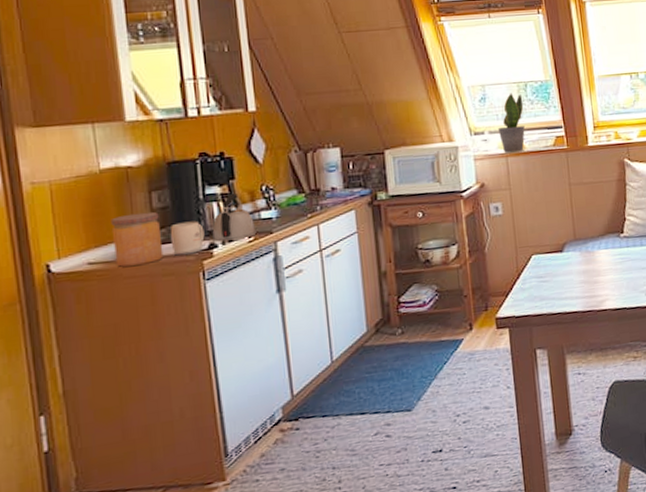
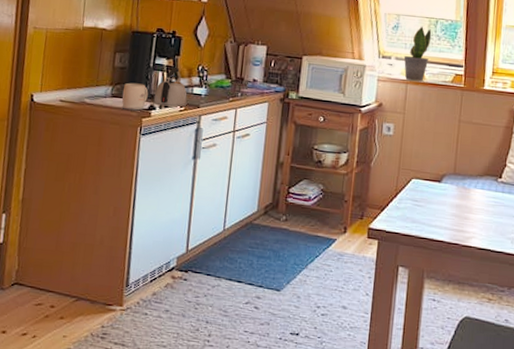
jar: present [111,211,164,268] -> none [79,67,118,111]

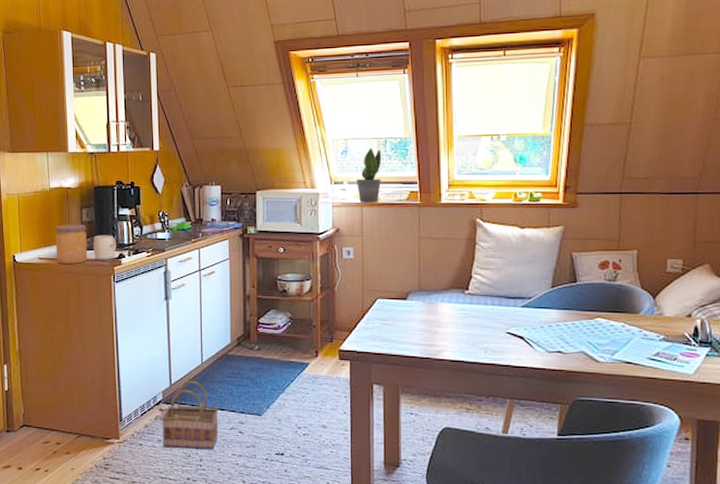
jar: none [79,67,118,111] -> present [55,224,88,265]
kettle: present [153,68,188,109] -> none [122,216,153,254]
basket: none [169,247,235,325] -> present [161,380,218,450]

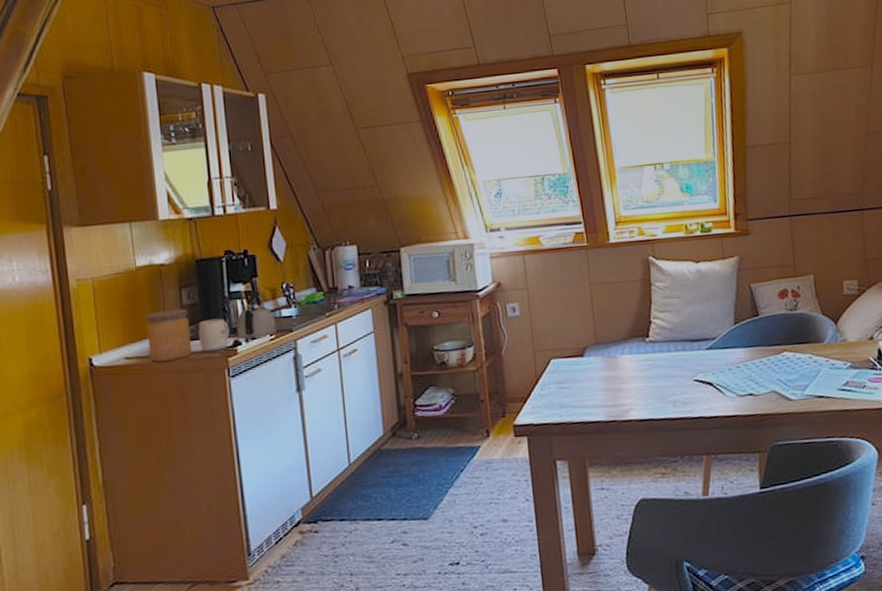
kettle: none [122,216,153,254] -> present [236,291,278,340]
basket: present [161,380,218,450] -> none [302,488,377,580]
potted plant: present [356,147,382,203] -> none [514,187,543,251]

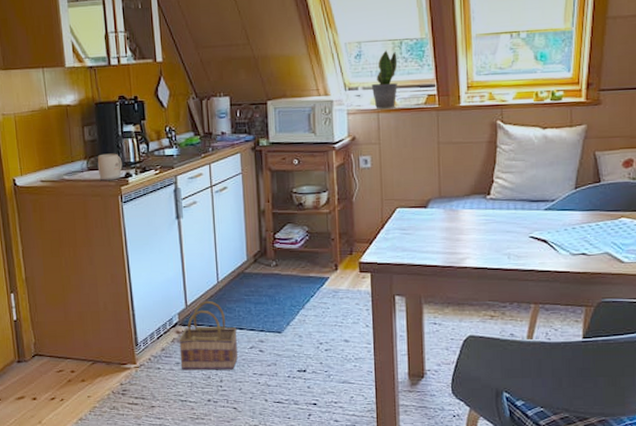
jar: present [145,308,192,363] -> none [56,143,93,187]
kettle: present [236,291,278,340] -> none [128,132,162,173]
basket: none [302,488,377,580] -> present [178,300,238,371]
potted plant: none [514,187,543,251] -> present [371,50,398,109]

